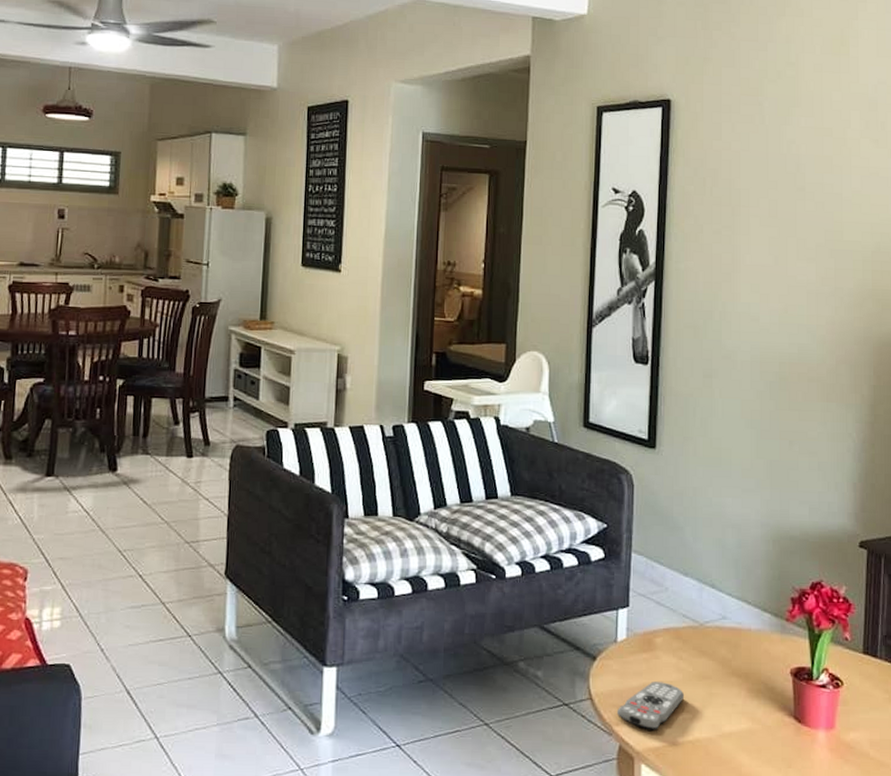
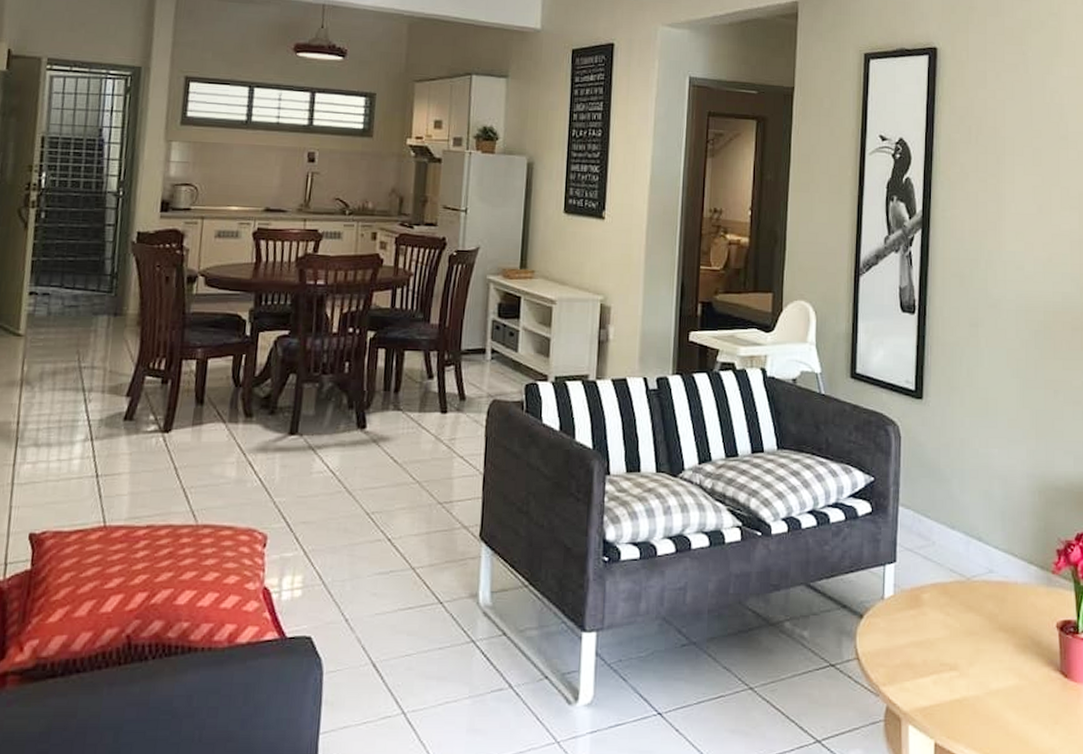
remote control: present [616,682,685,731] -> none [883,639,952,690]

